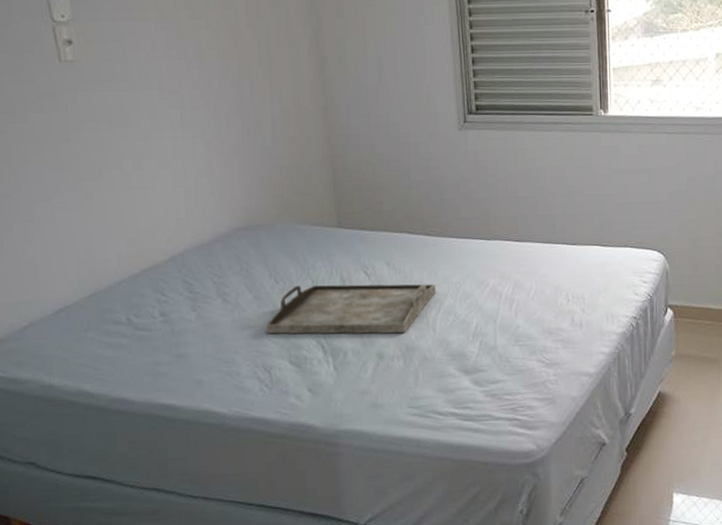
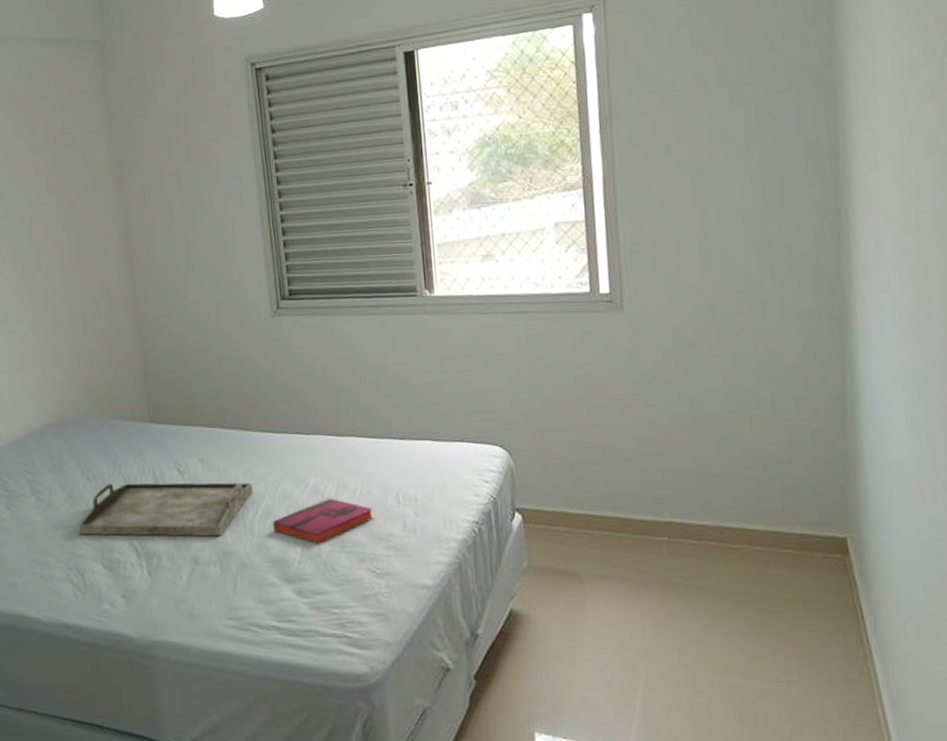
hardback book: none [453,297,546,339] -> present [272,498,374,544]

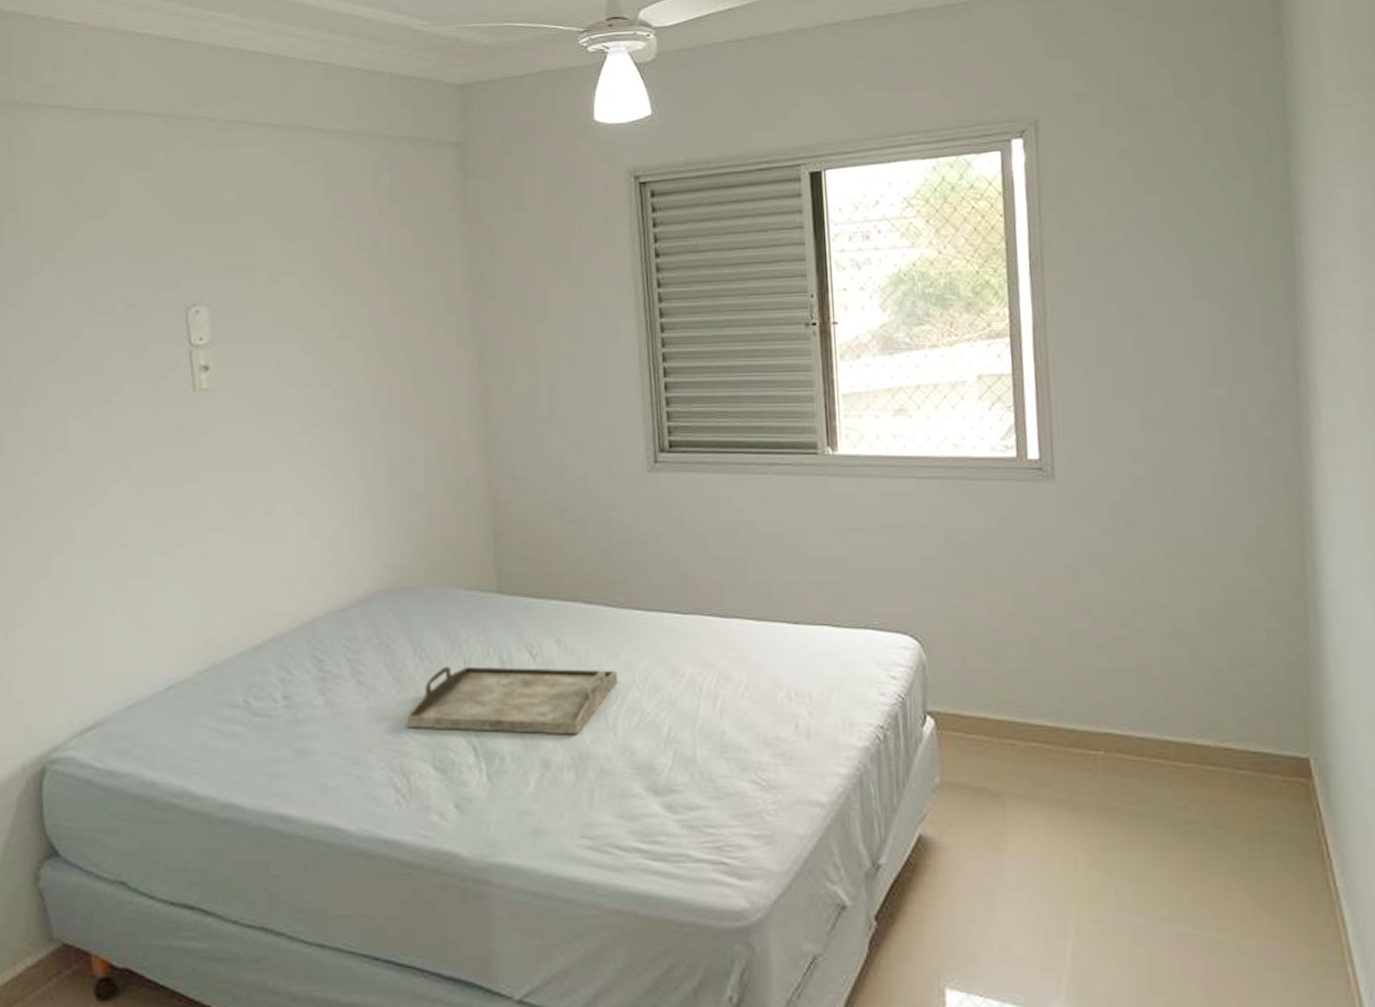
hardback book: present [272,498,374,544] -> none [640,692,761,748]

